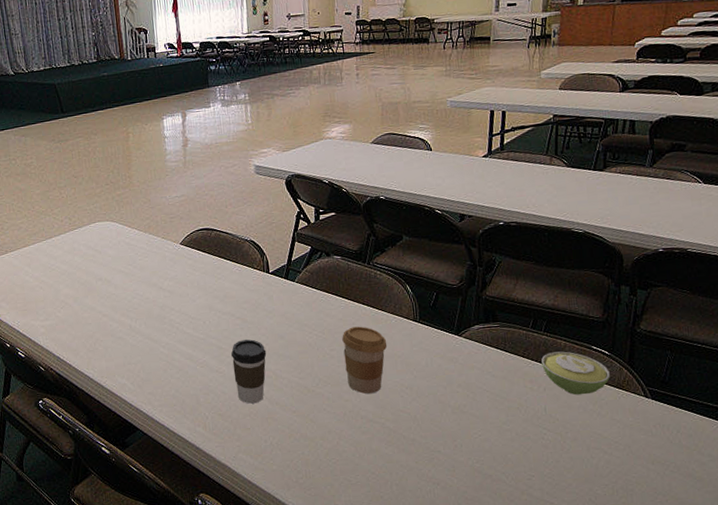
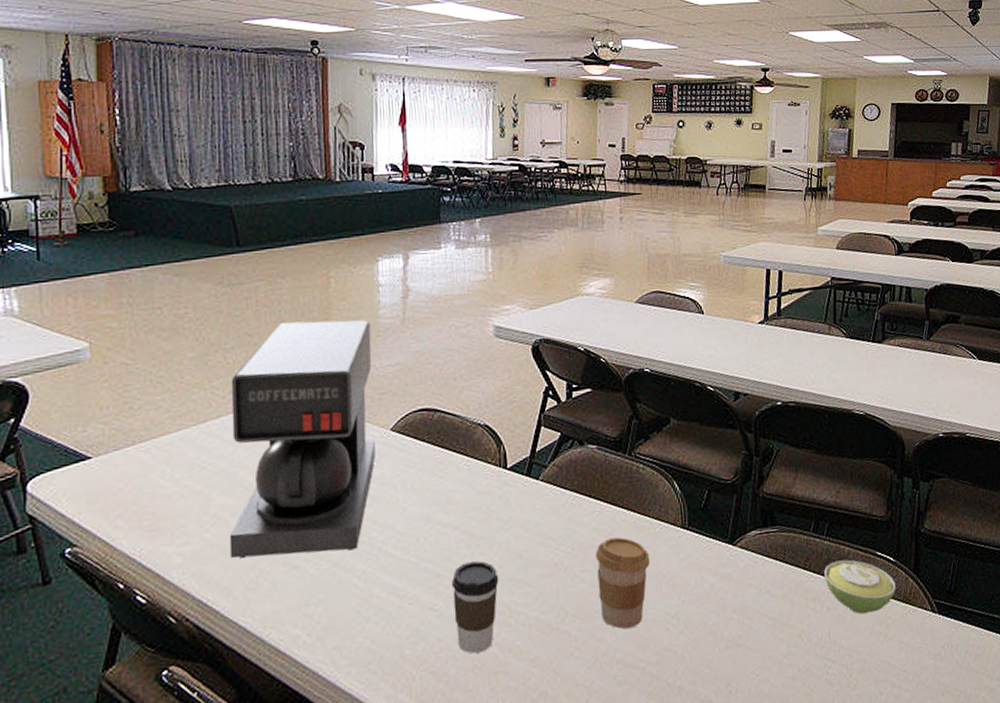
coffee maker: none [66,163,171,331] -> present [229,320,376,559]

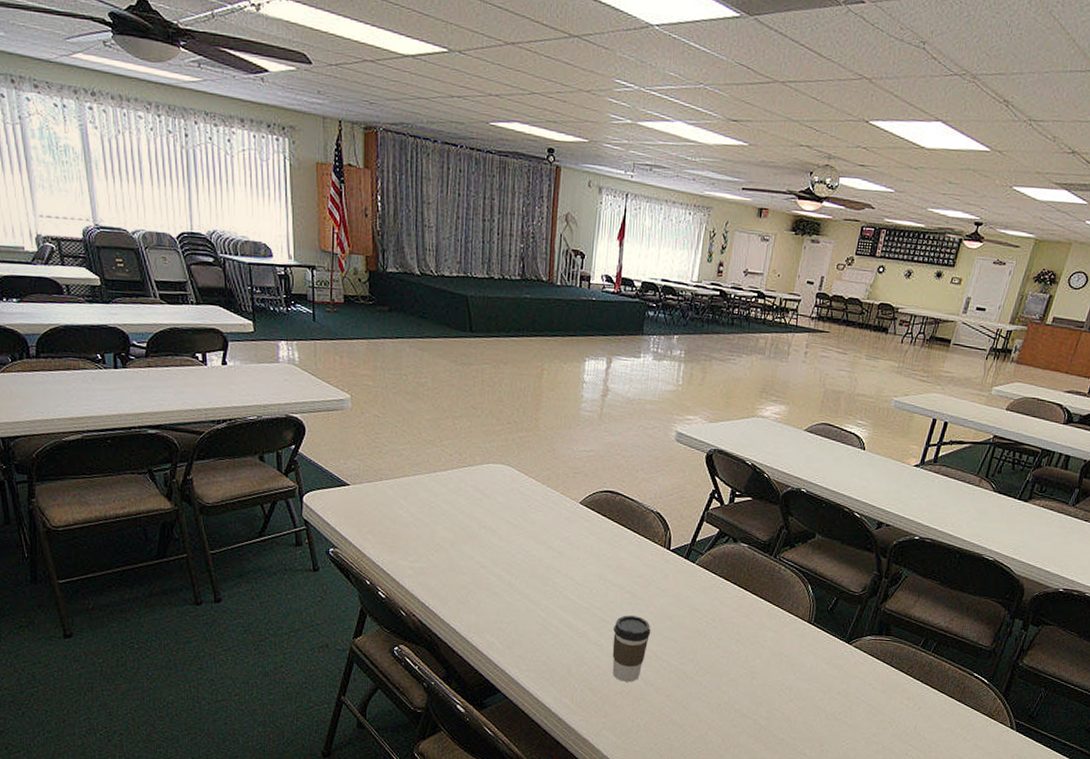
coffee maker: present [229,320,376,559] -> none [447,402,573,589]
coffee cup: present [596,537,651,629] -> none [729,619,777,689]
sugar bowl: present [824,559,896,615] -> none [922,673,984,718]

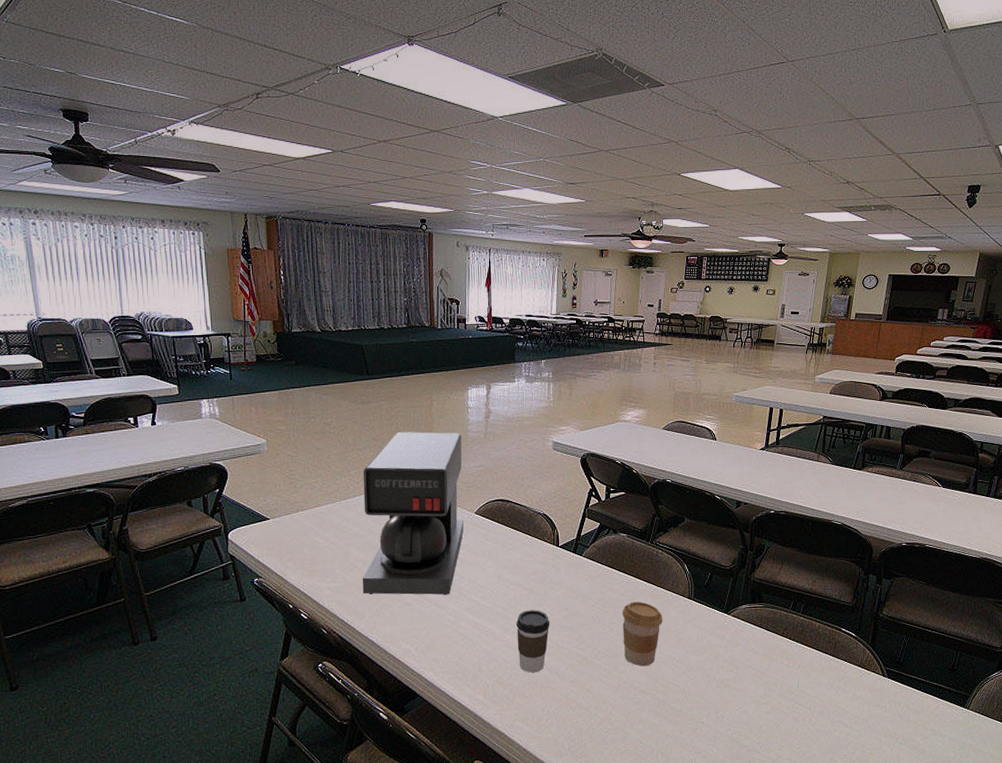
coffee maker: none [447,402,573,589] -> present [362,432,464,595]
coffee cup: none [729,619,777,689] -> present [622,601,663,667]

